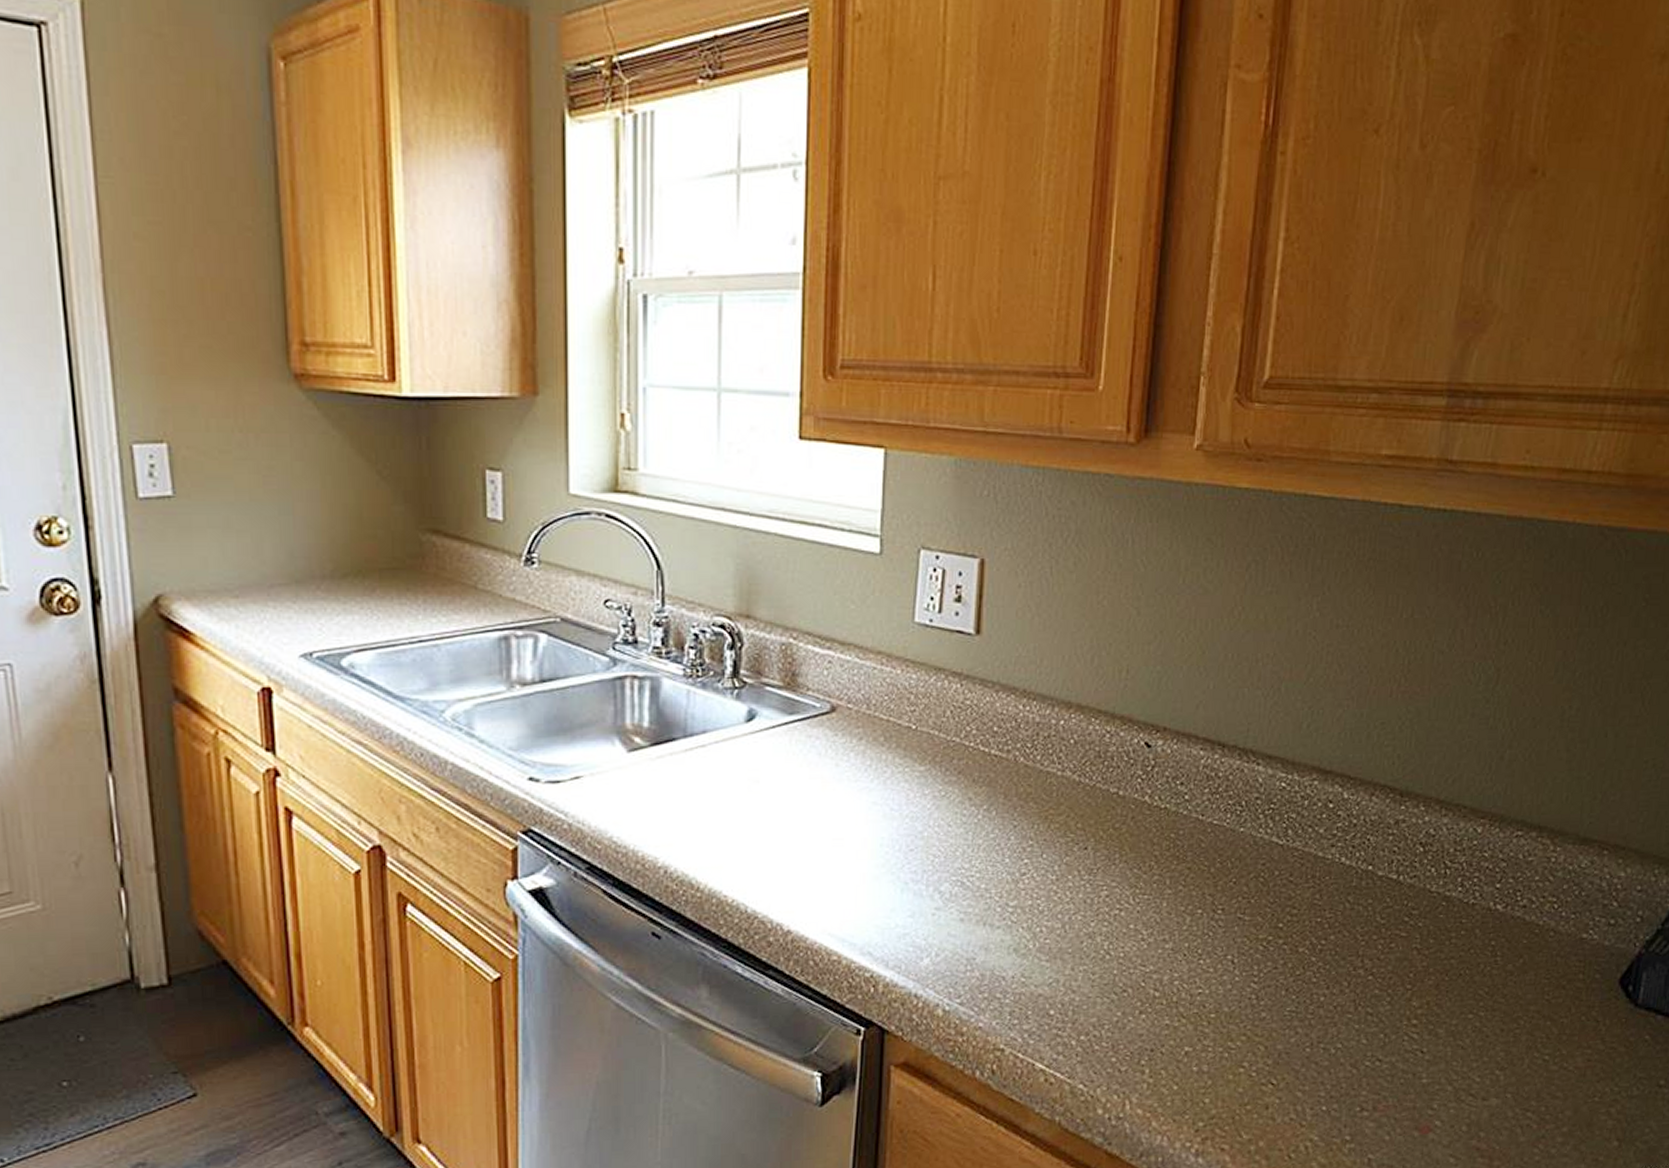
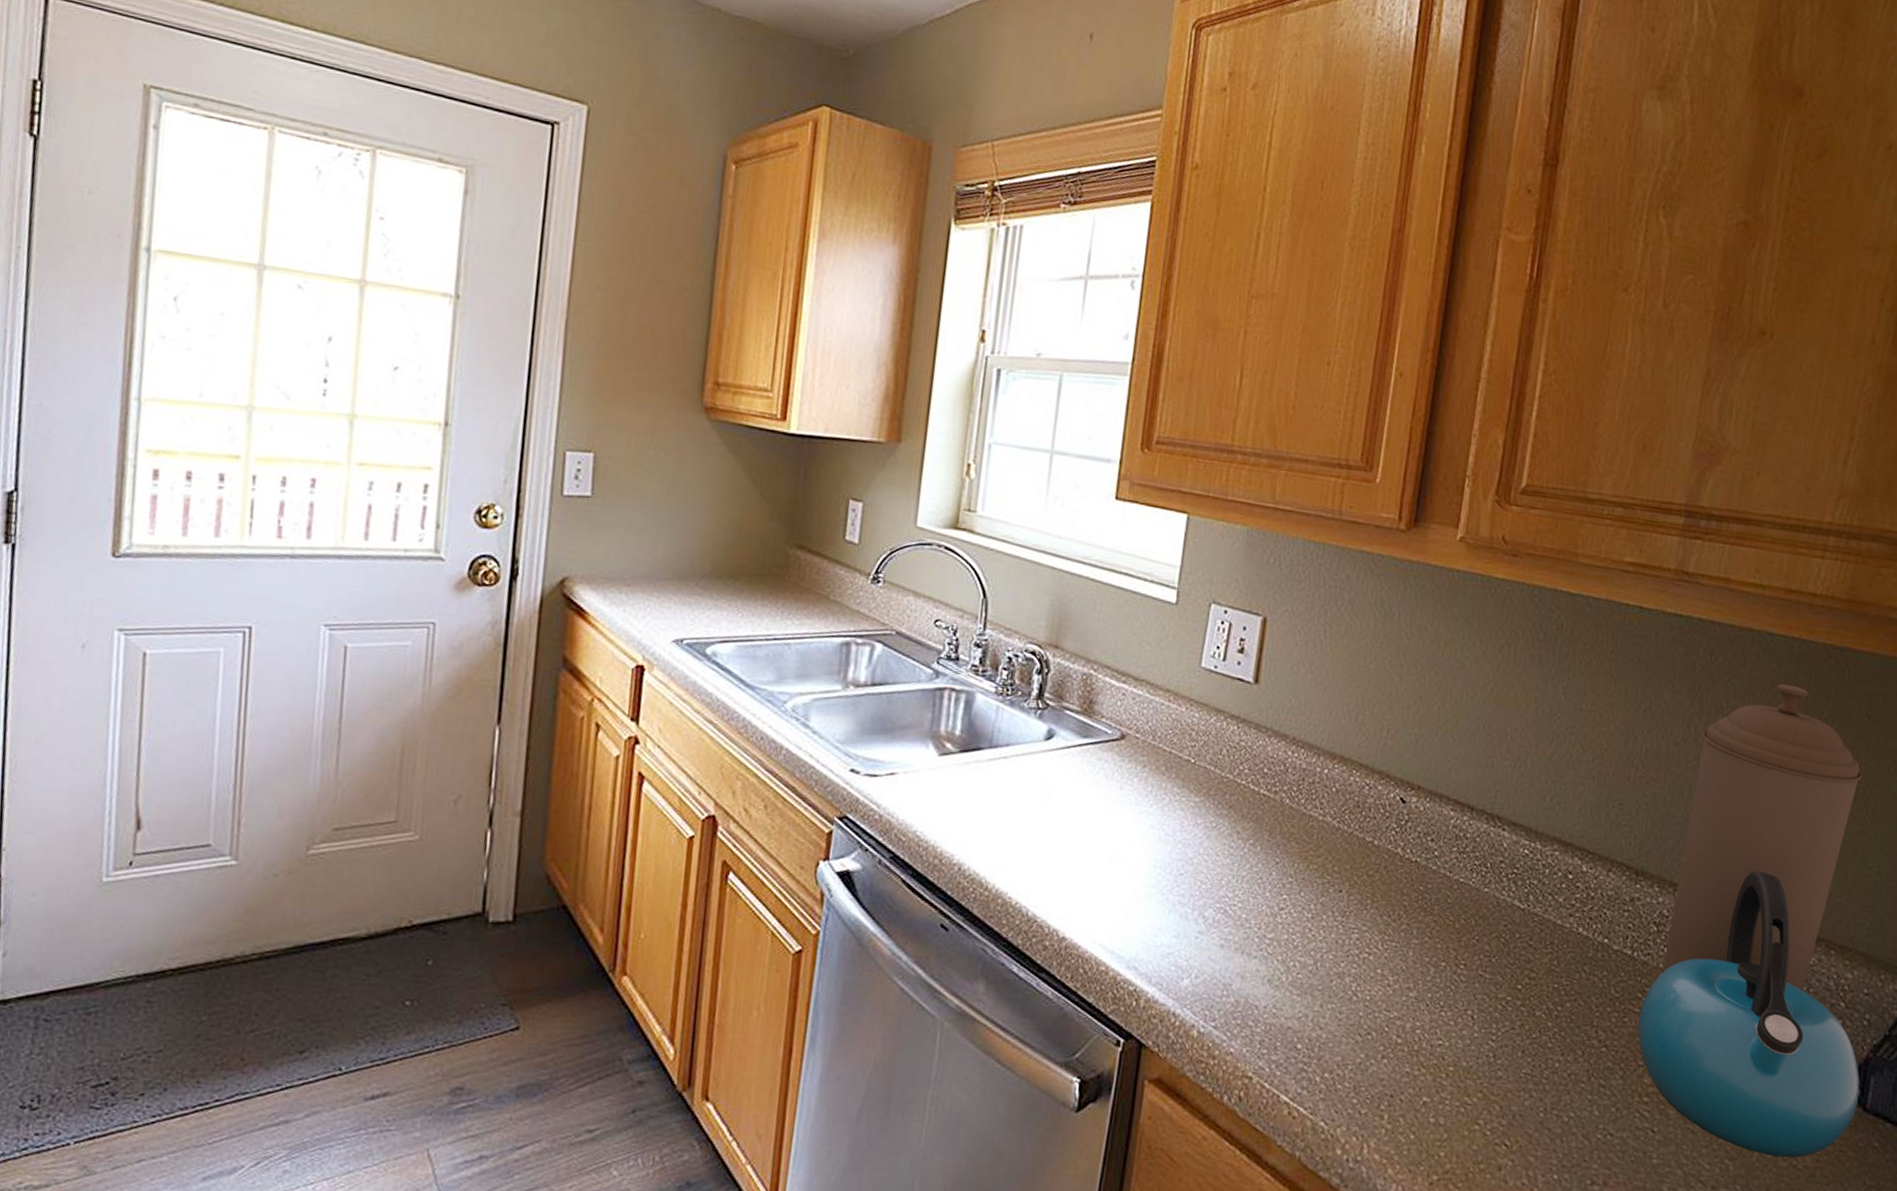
kettle: none [1405,777,1632,1062] -> present [1638,870,1860,1158]
canister: none [1429,575,1638,895] -> present [1662,684,1862,990]

